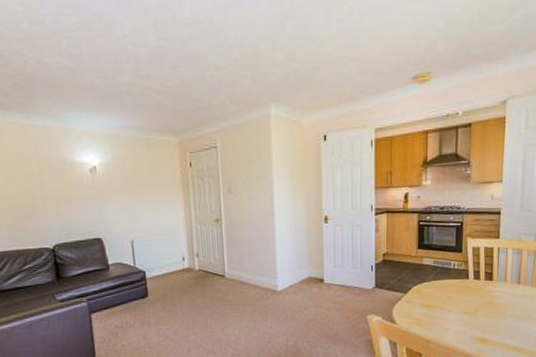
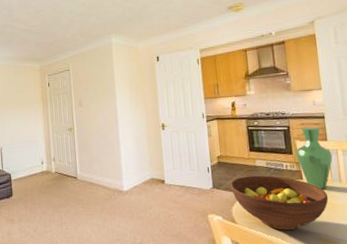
fruit bowl: none [394,274,491,330] -> present [231,175,329,230]
vase: none [465,223,502,289] -> present [295,127,333,190]

